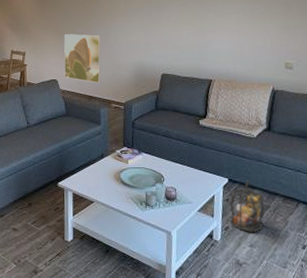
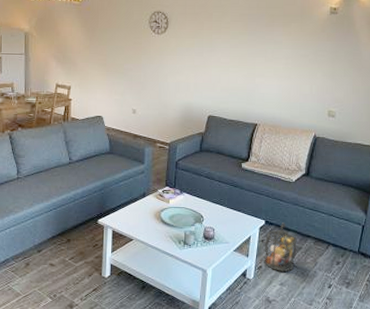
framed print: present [64,34,101,84] -> none [110,70,150,122]

